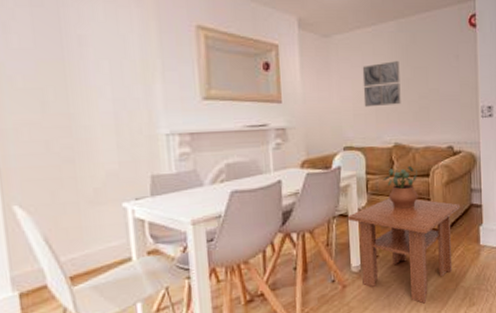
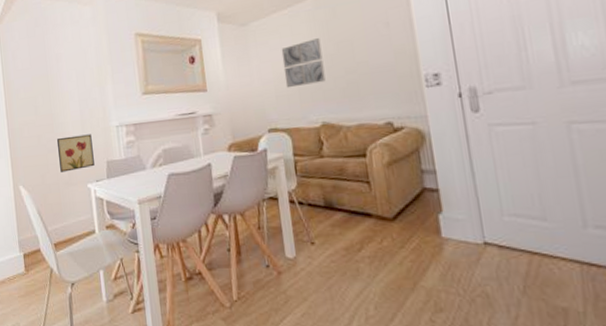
wall art: none [76,142,134,188] -> present [56,134,95,172]
coffee table: present [347,198,461,304] -> none [277,180,410,302]
potted plant: present [382,166,418,209] -> none [312,146,355,193]

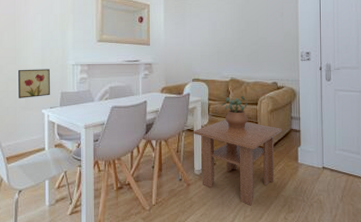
coffee table: none [277,180,410,302] -> present [193,119,283,206]
wall art: present [281,38,326,88] -> none [208,17,237,50]
potted plant: none [312,146,355,193] -> present [221,96,248,129]

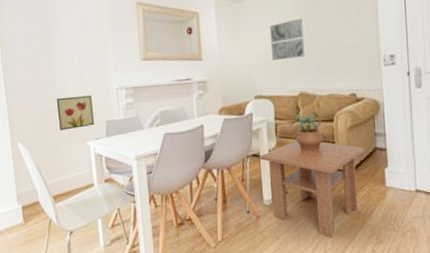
wall art: none [208,17,237,50] -> present [269,19,305,61]

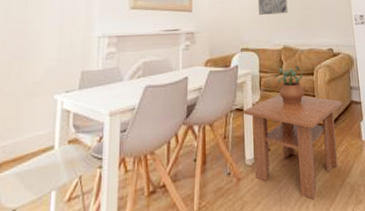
wall art: present [56,95,94,130] -> none [24,43,69,82]

